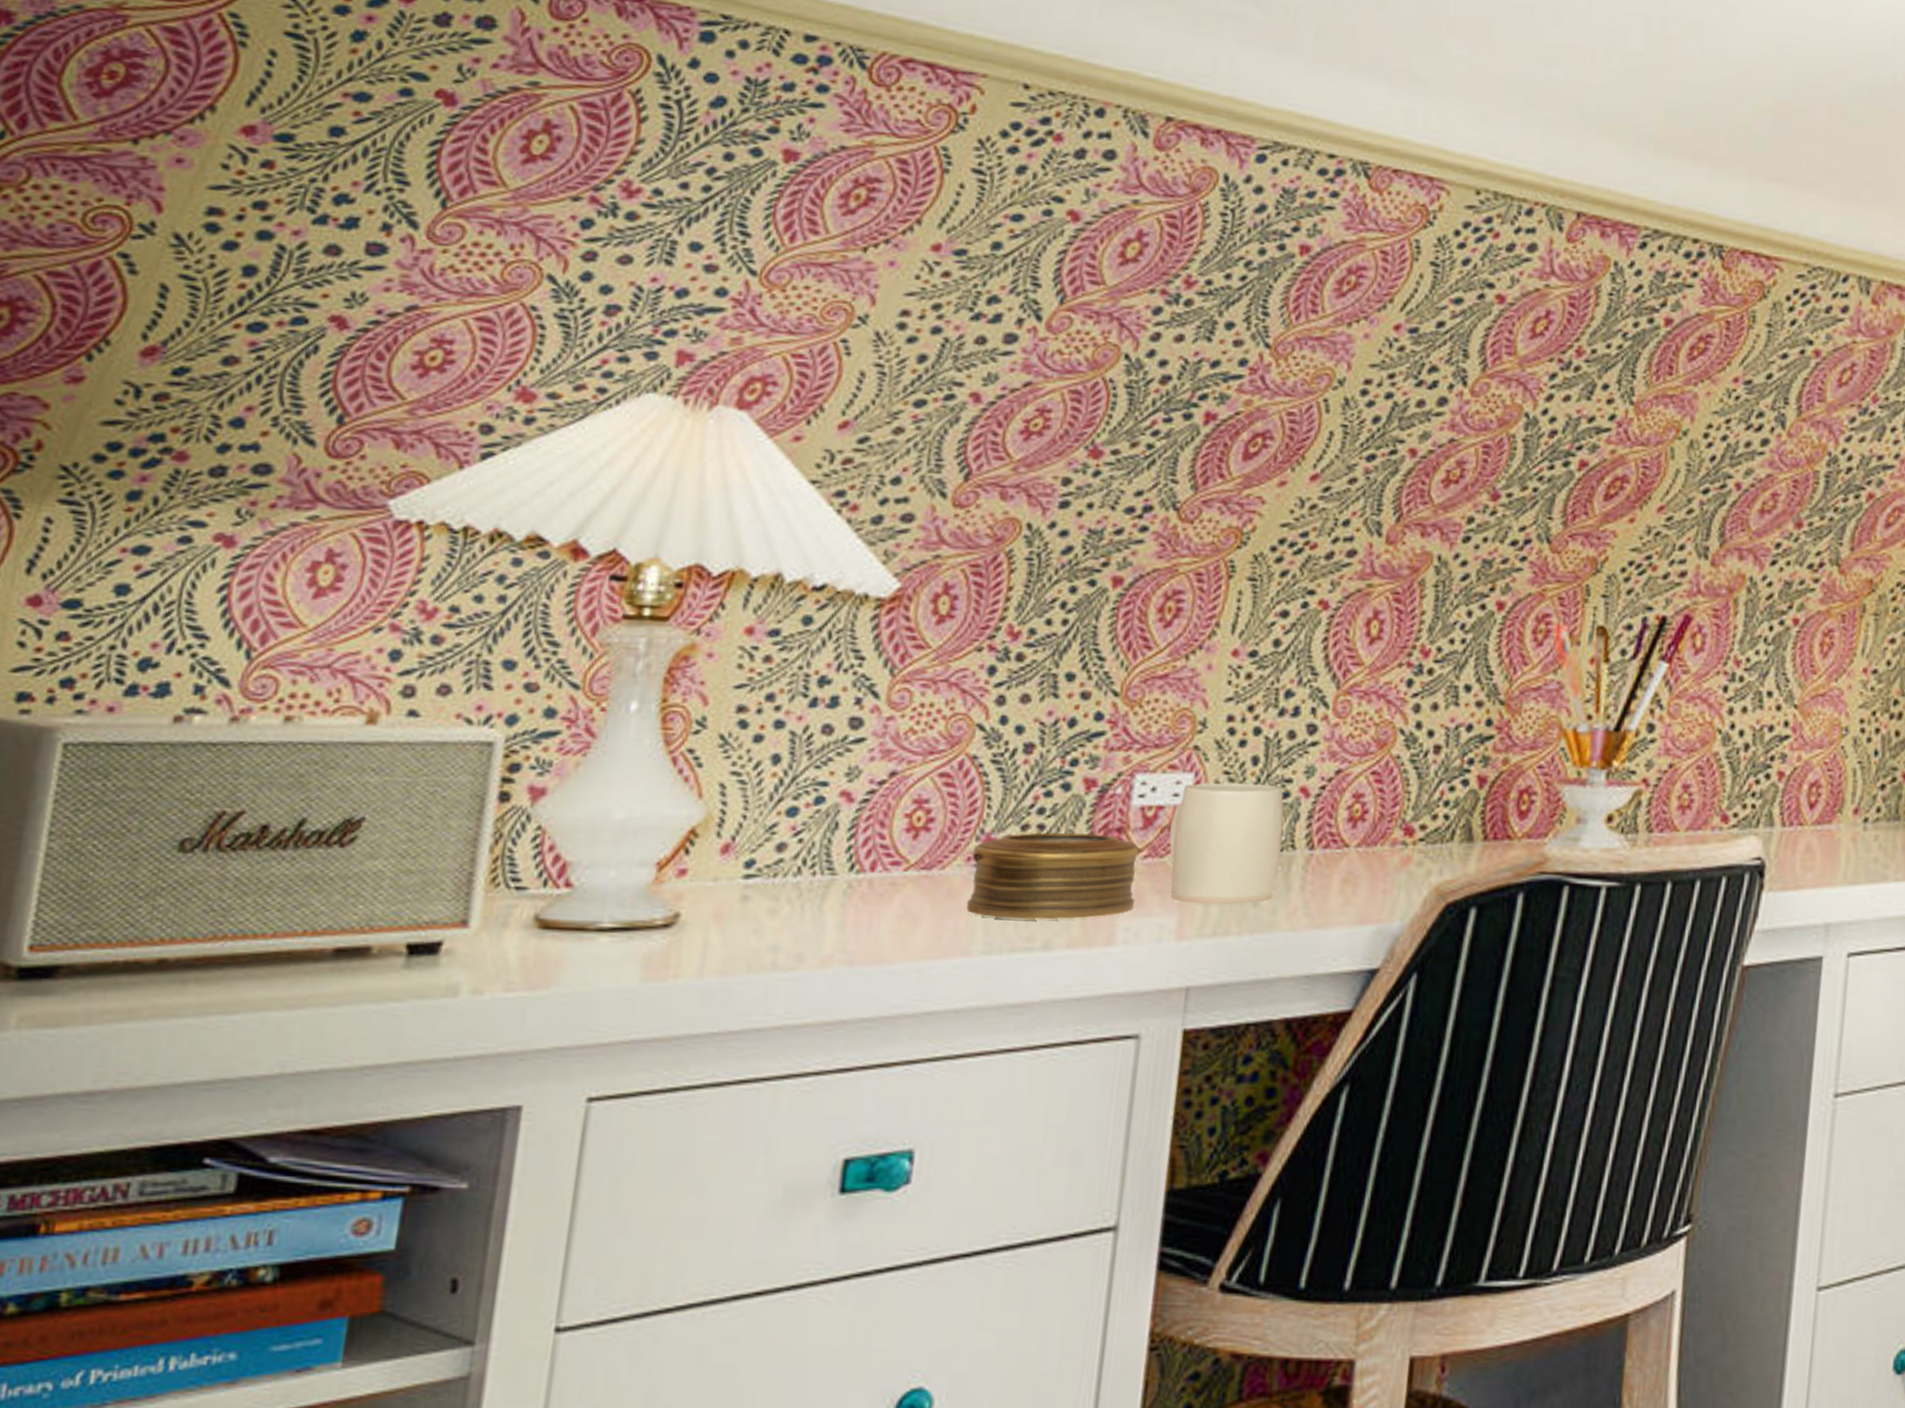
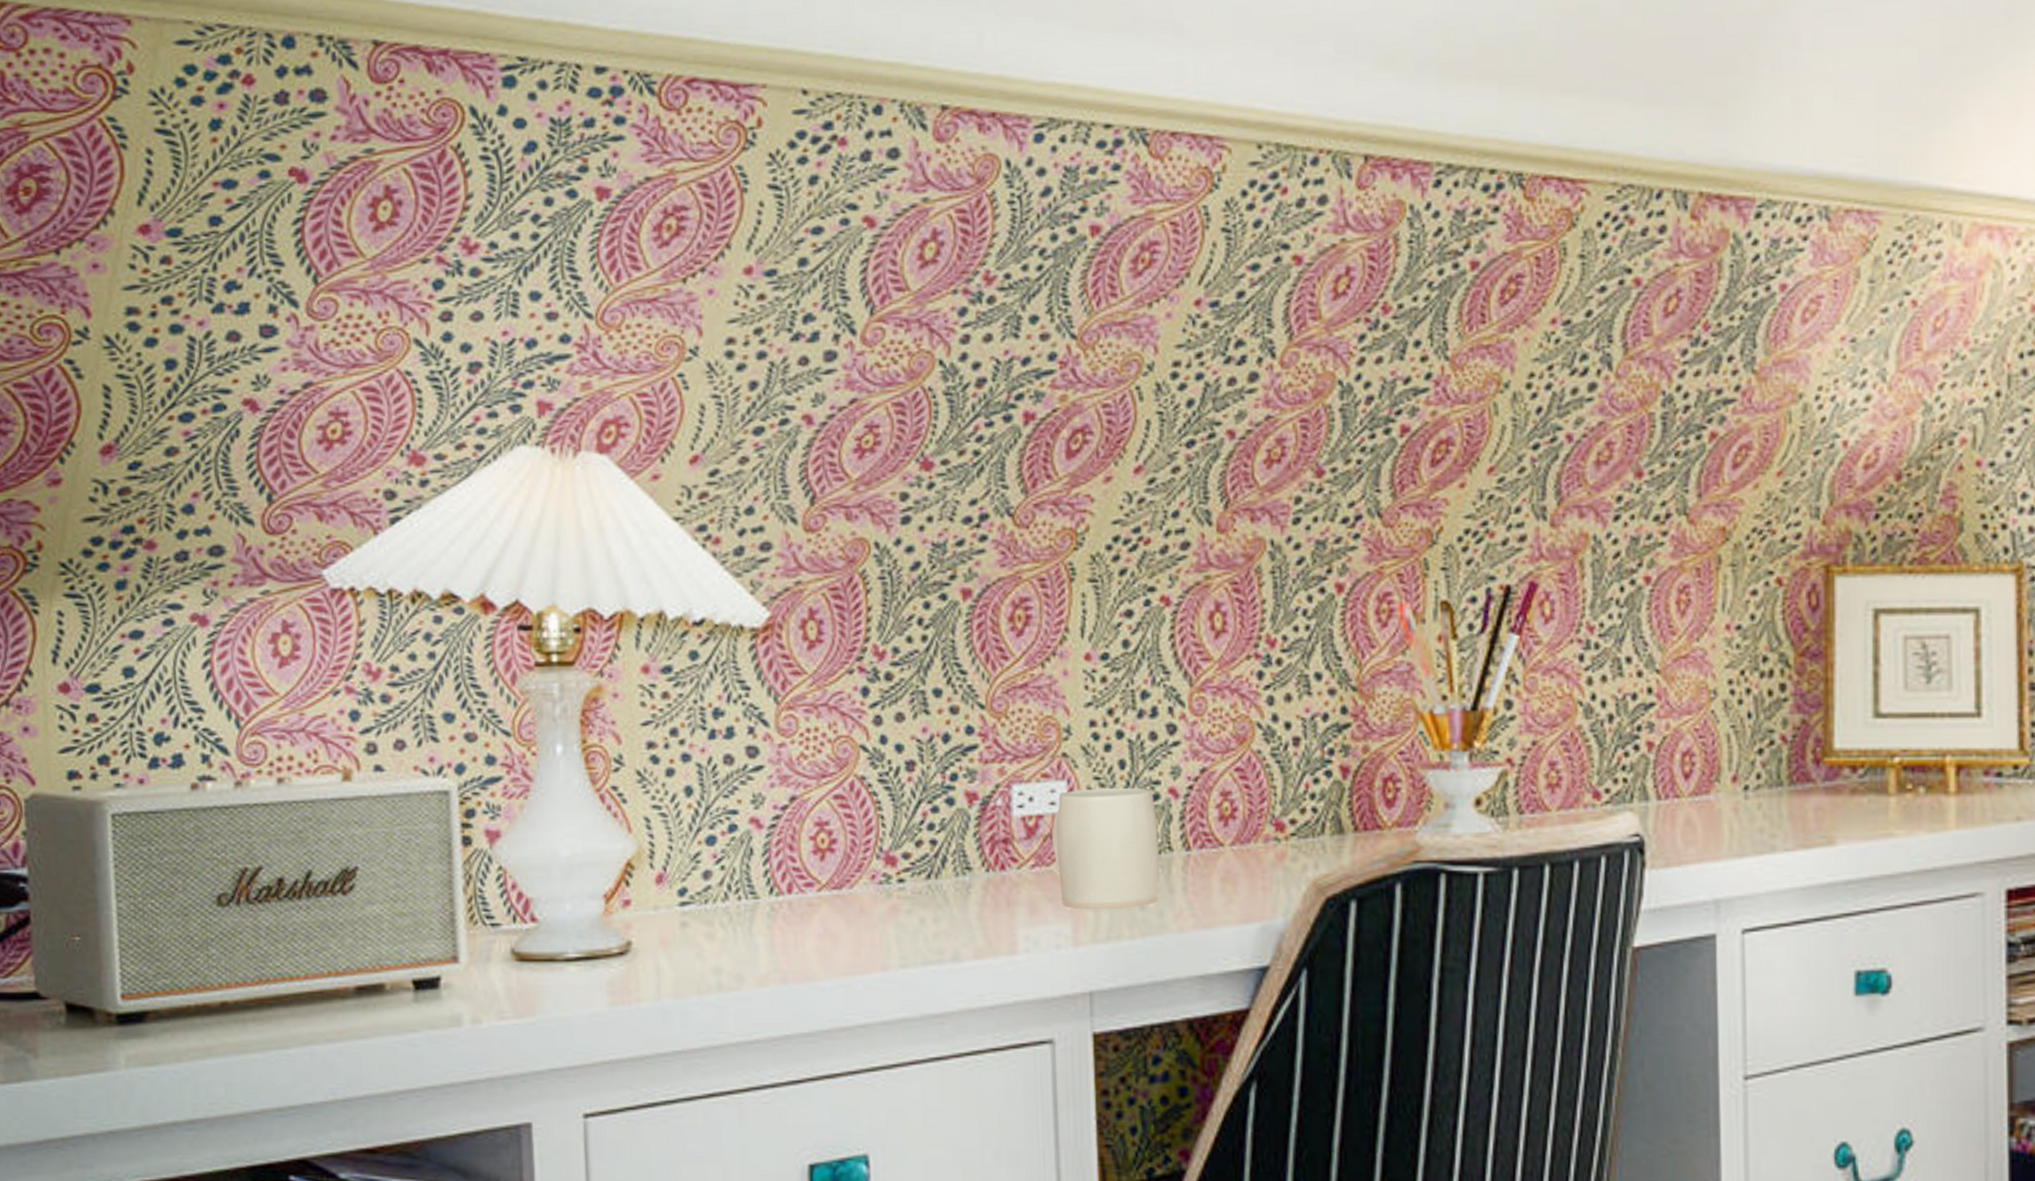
decorative box: present [966,832,1144,920] -> none [875,846,1031,932]

